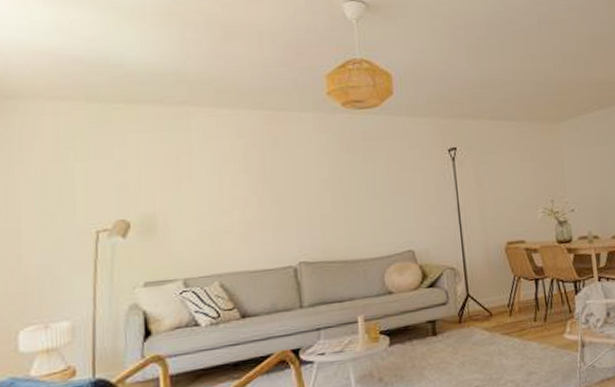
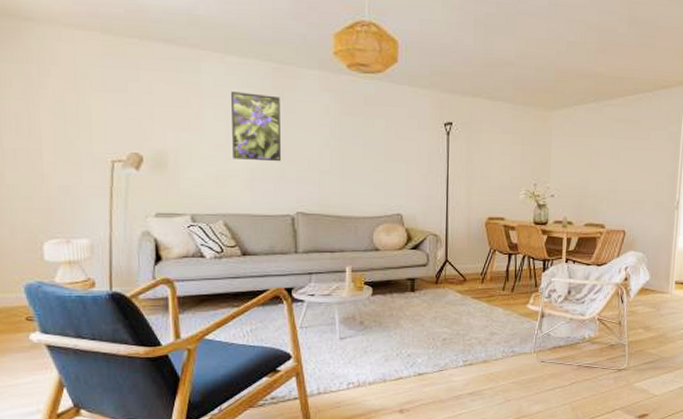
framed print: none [222,143,278,213] -> present [230,92,281,162]

